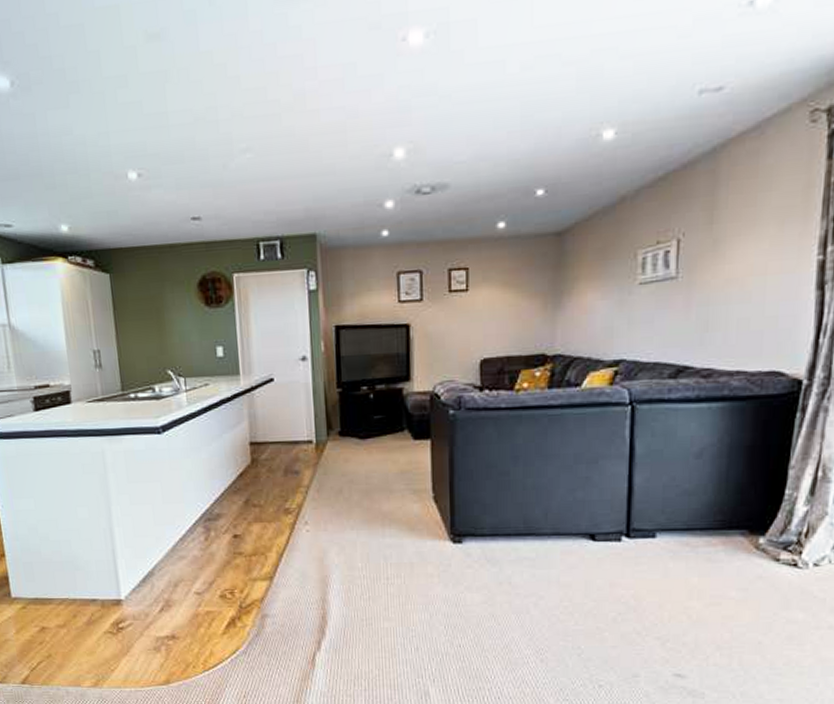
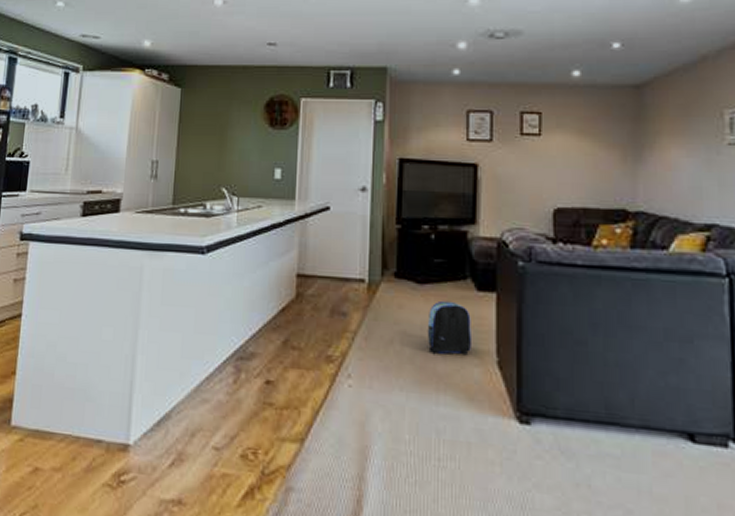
backpack: none [371,451,411,496] -> present [427,300,473,356]

